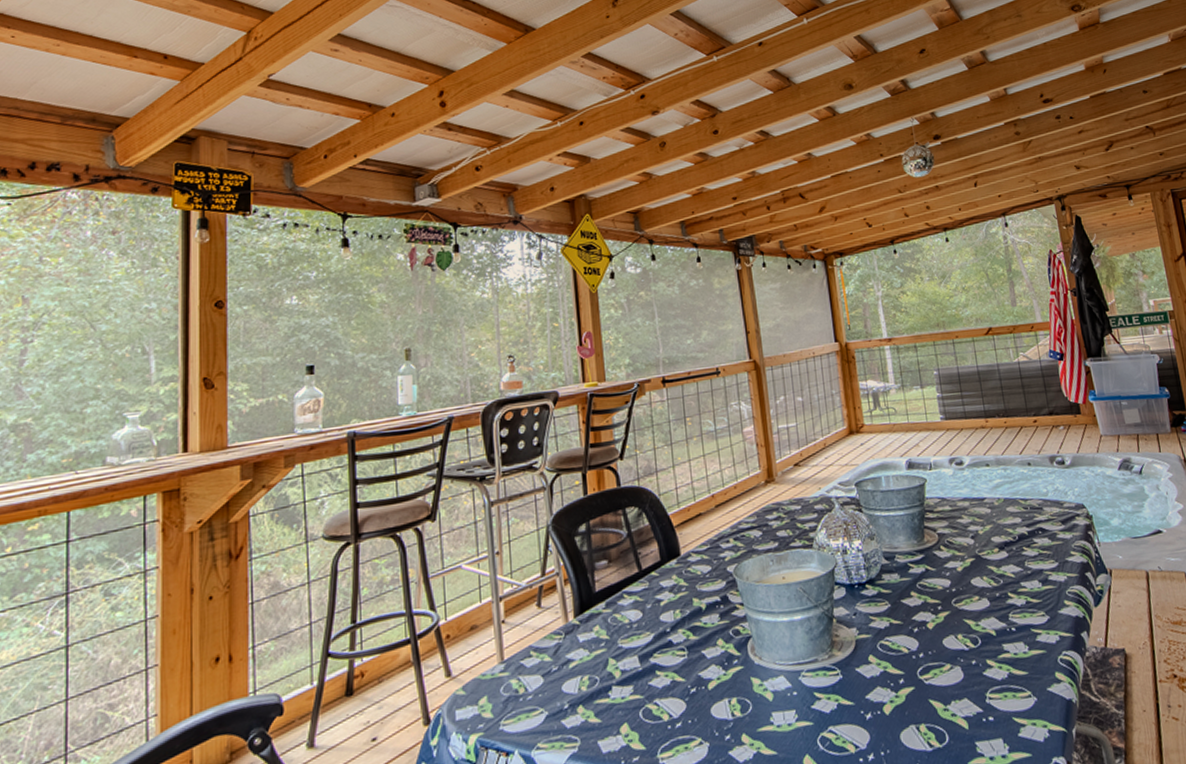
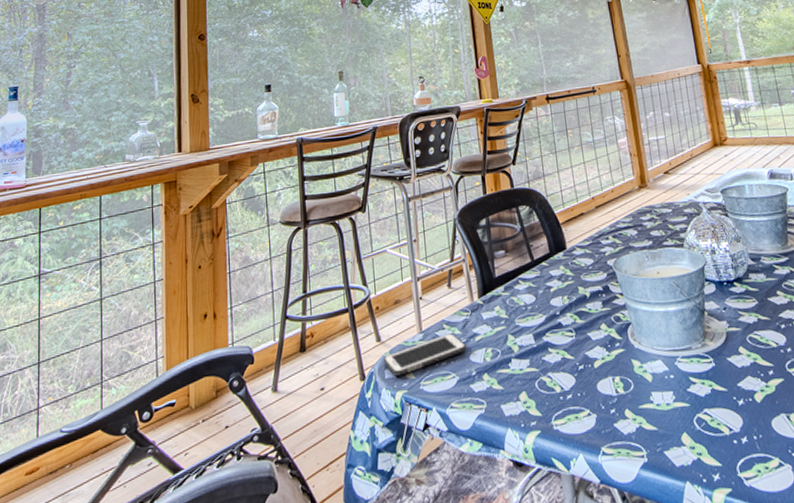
cell phone: none [453,661,558,717] -> present [383,333,467,376]

